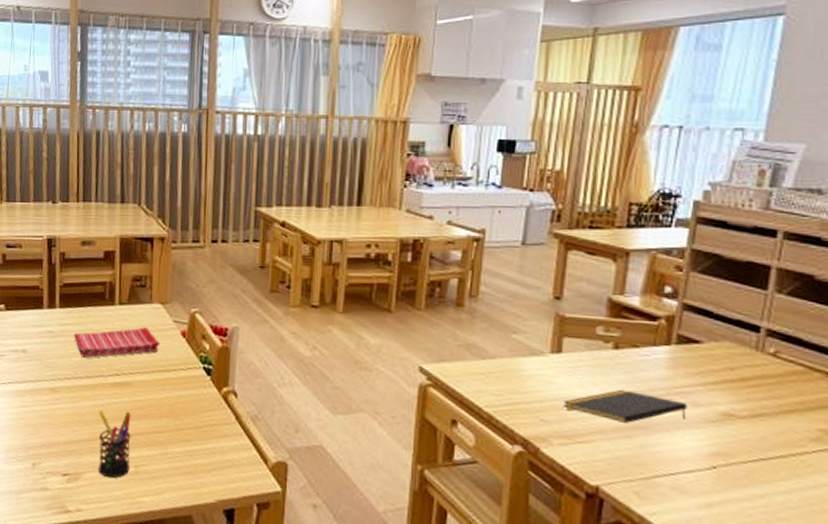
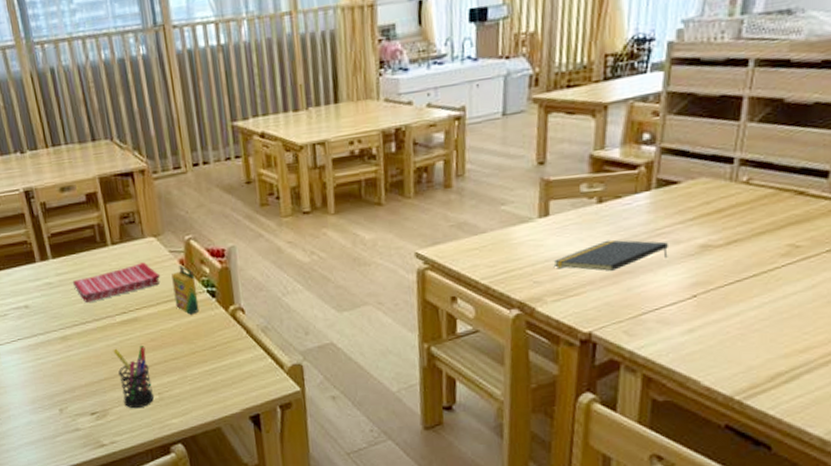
crayon box: none [169,336,194,389] -> present [171,264,200,315]

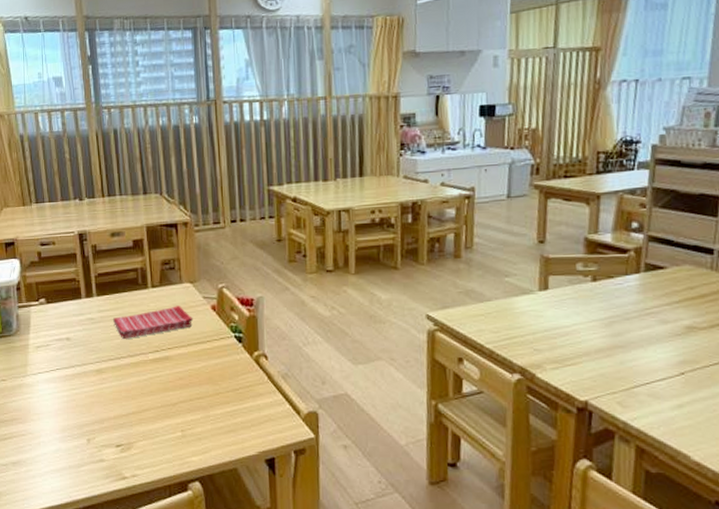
pen holder: present [113,345,155,409] -> none [143,382,178,444]
crayon box: present [171,264,200,315] -> none [203,310,226,357]
notepad: present [553,239,668,271] -> none [552,315,657,344]

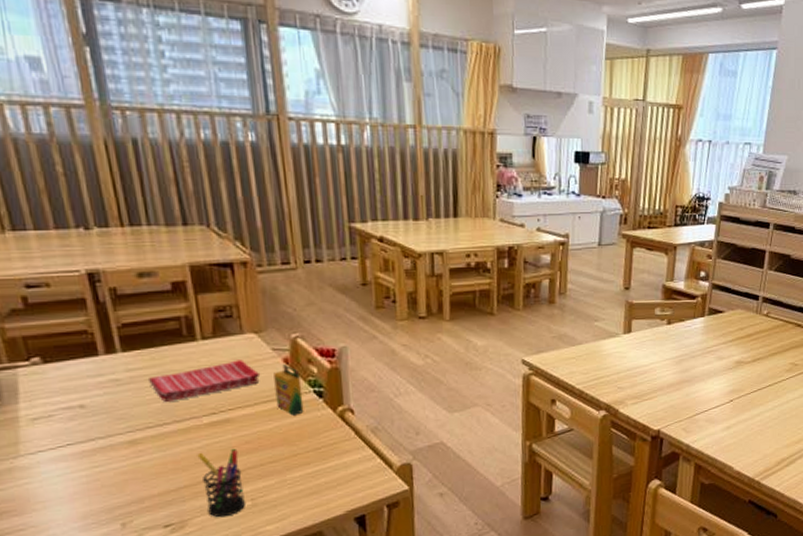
pen holder: none [143,382,178,444] -> present [197,448,246,518]
crayon box: none [203,310,226,357] -> present [273,363,304,416]

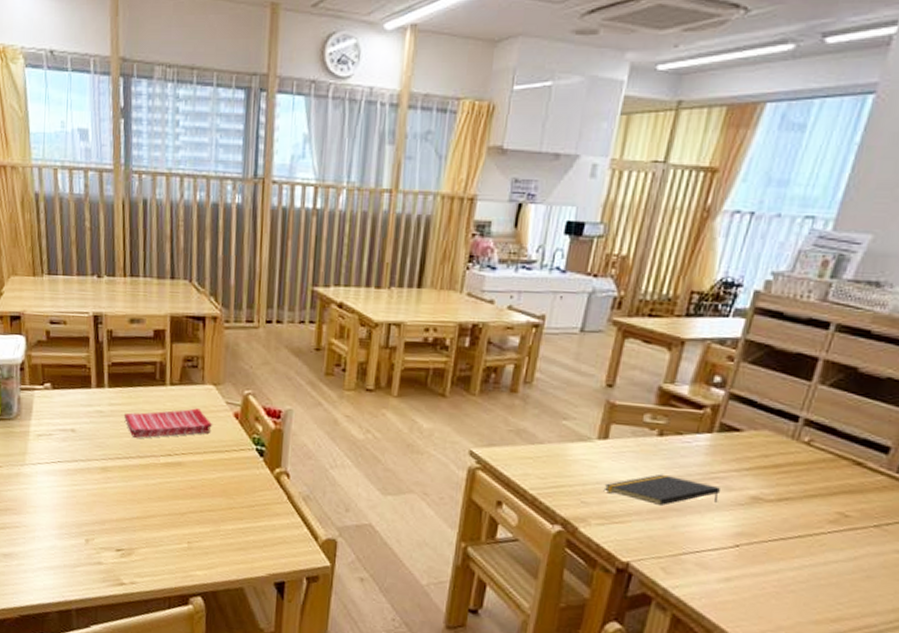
pen holder: present [197,448,246,518] -> none [151,489,184,554]
crayon box: present [273,363,304,416] -> none [222,417,247,470]
notepad: none [633,354,715,380] -> present [604,474,720,506]

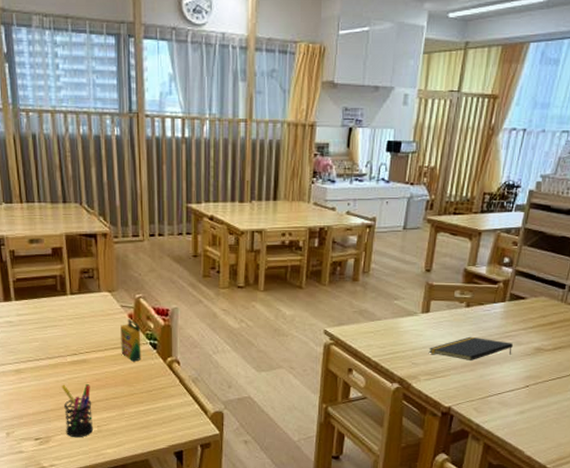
dish towel: present [123,408,213,438] -> none [31,313,111,342]
pen holder: none [151,489,184,554] -> present [61,383,94,438]
crayon box: none [222,417,247,470] -> present [121,318,141,362]

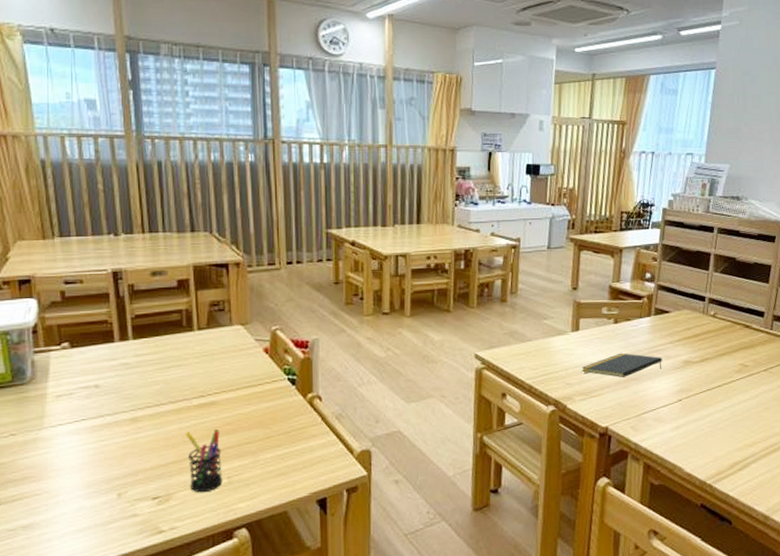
crayon box: present [121,318,141,362] -> none [255,352,278,401]

